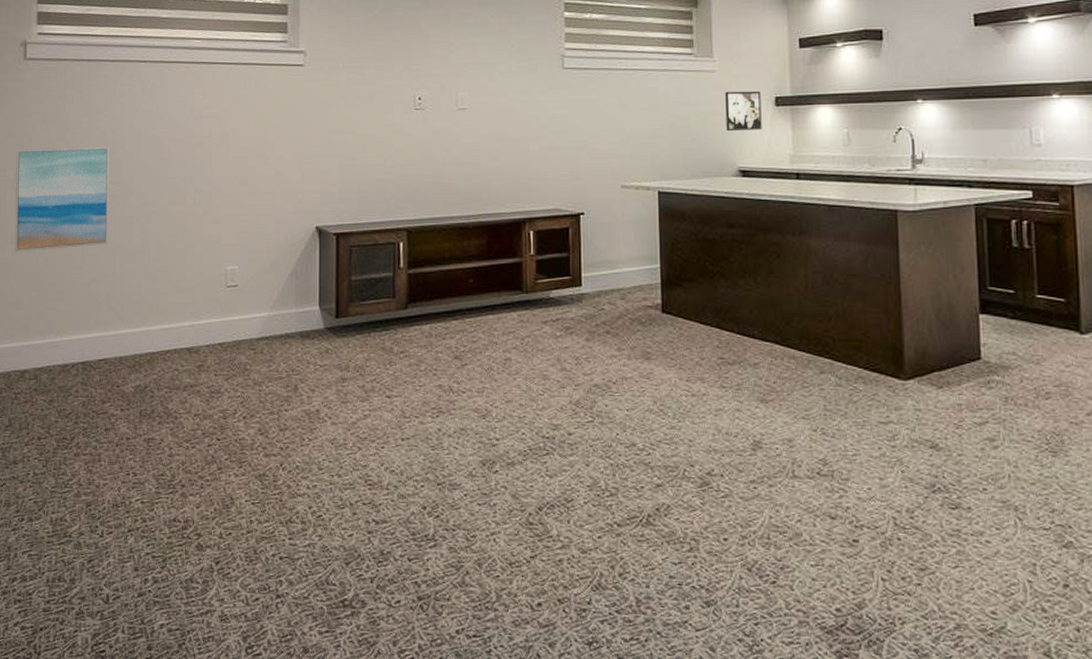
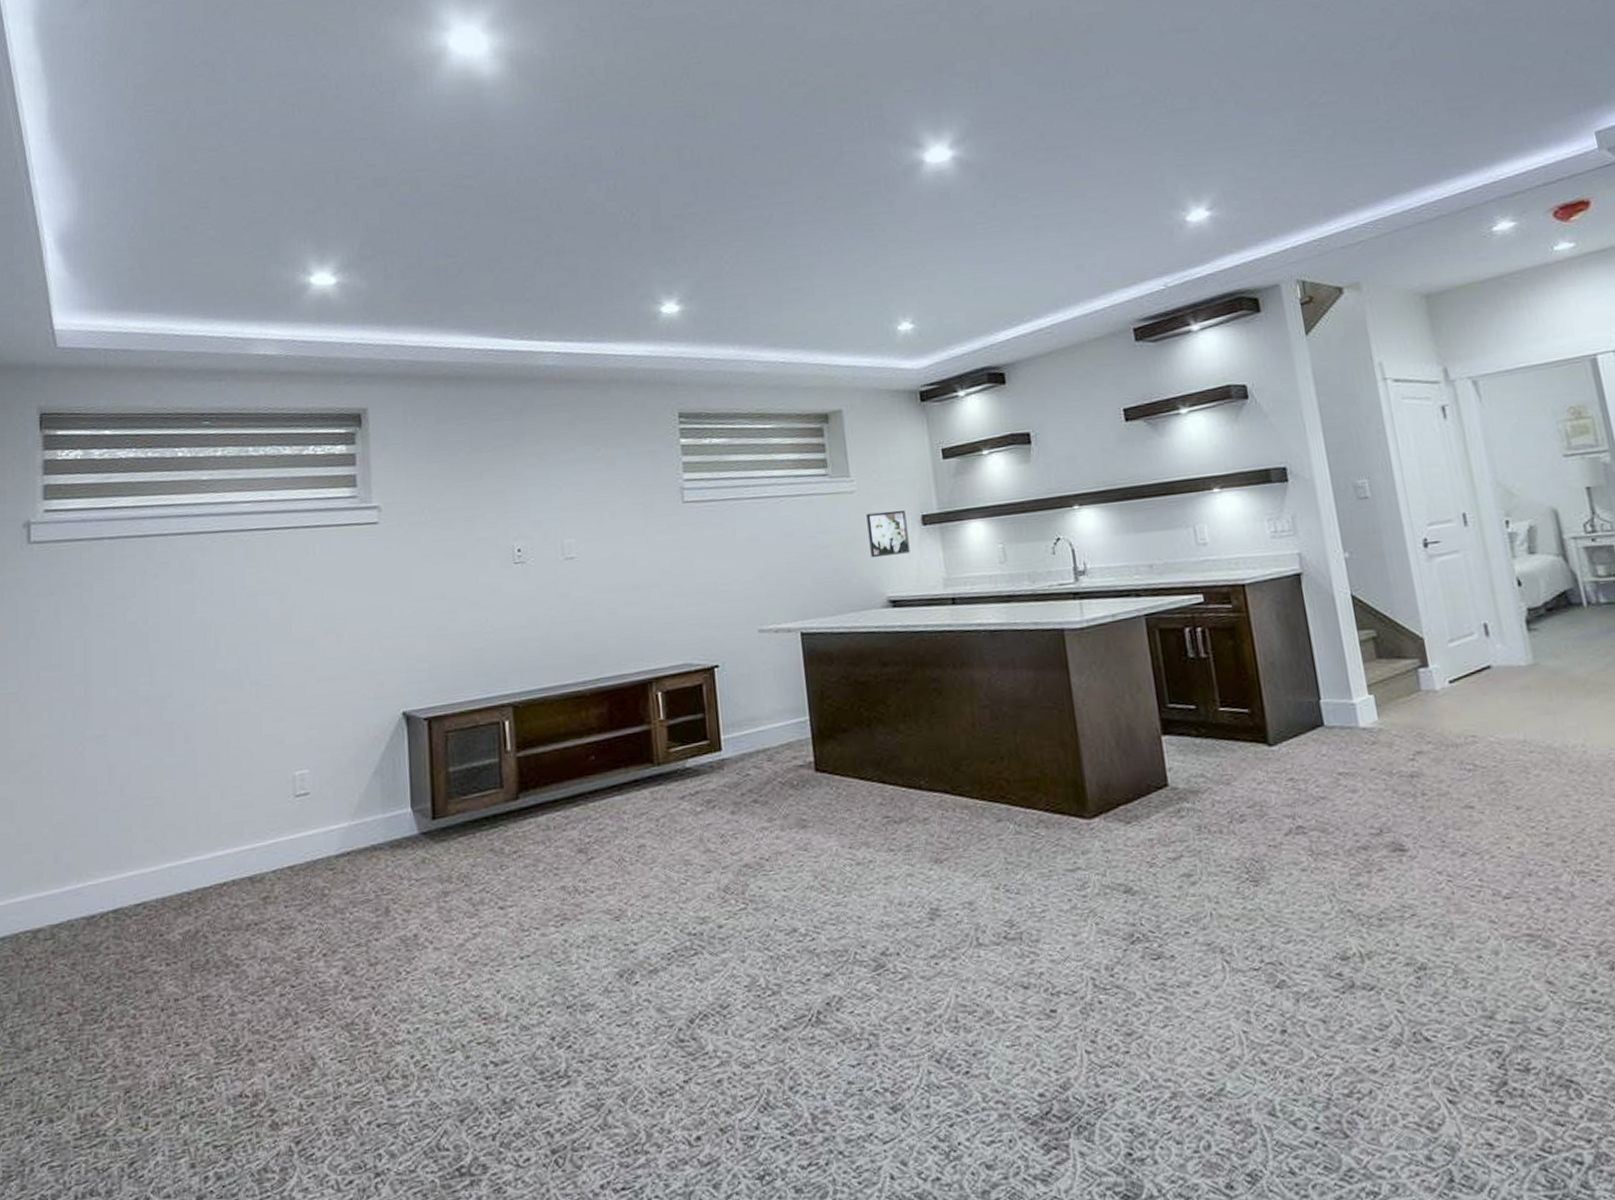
wall art: present [14,146,110,253] -> none [20,639,144,782]

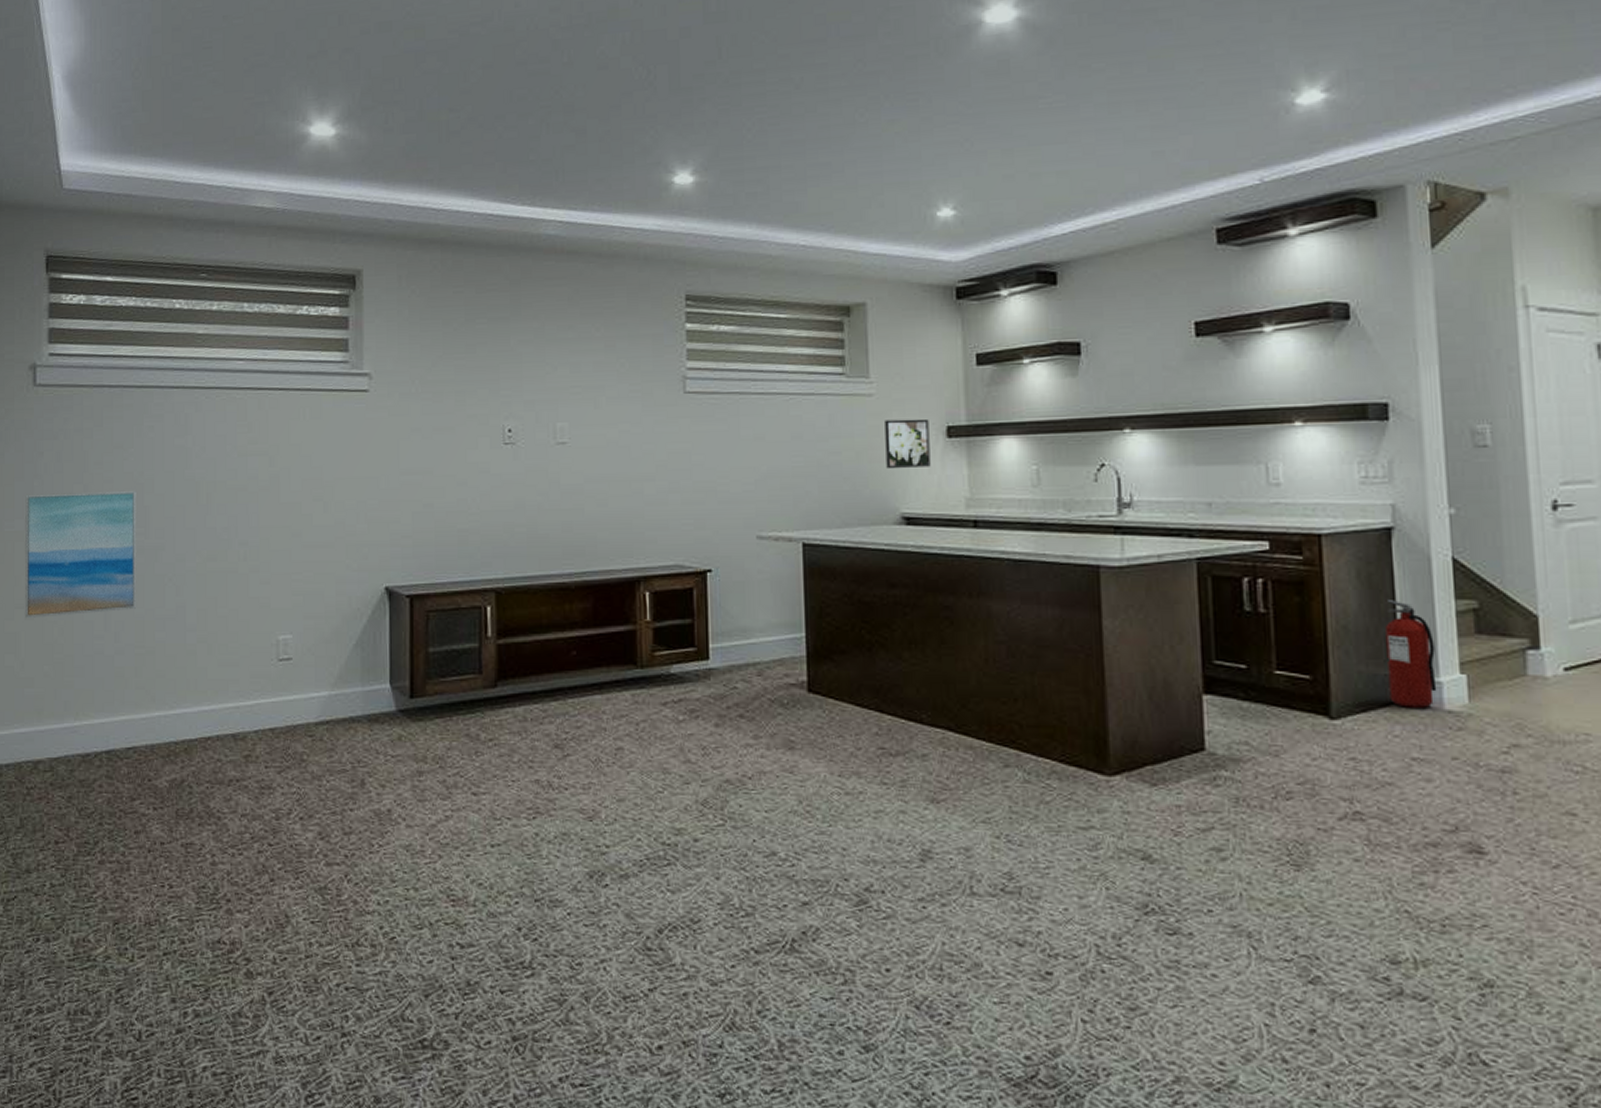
wall art: none [20,639,144,782] -> present [24,490,137,619]
fire extinguisher: none [1304,635,1352,729] -> present [1385,598,1437,708]

